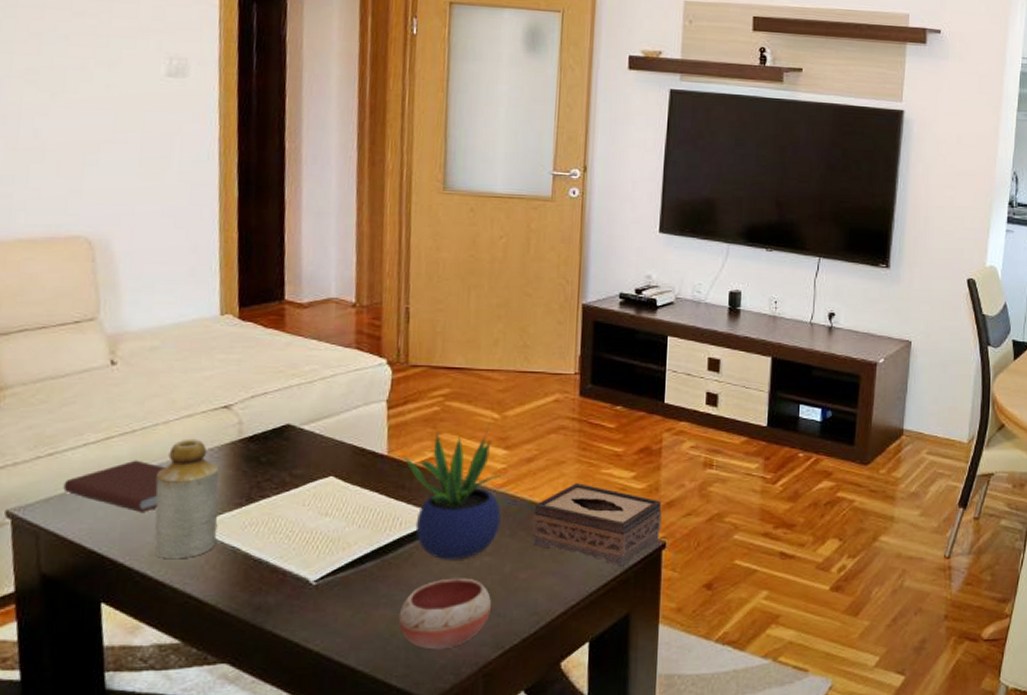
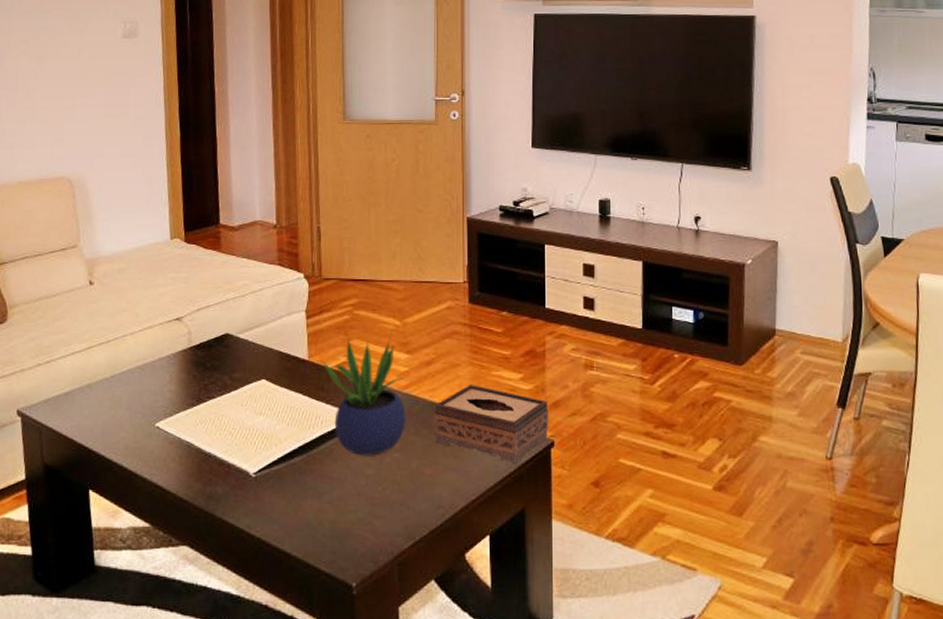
book: present [63,460,166,512] -> none [58,366,134,411]
bottle: present [154,438,219,560] -> none [126,347,175,453]
bowl: present [398,578,491,650] -> none [324,472,401,539]

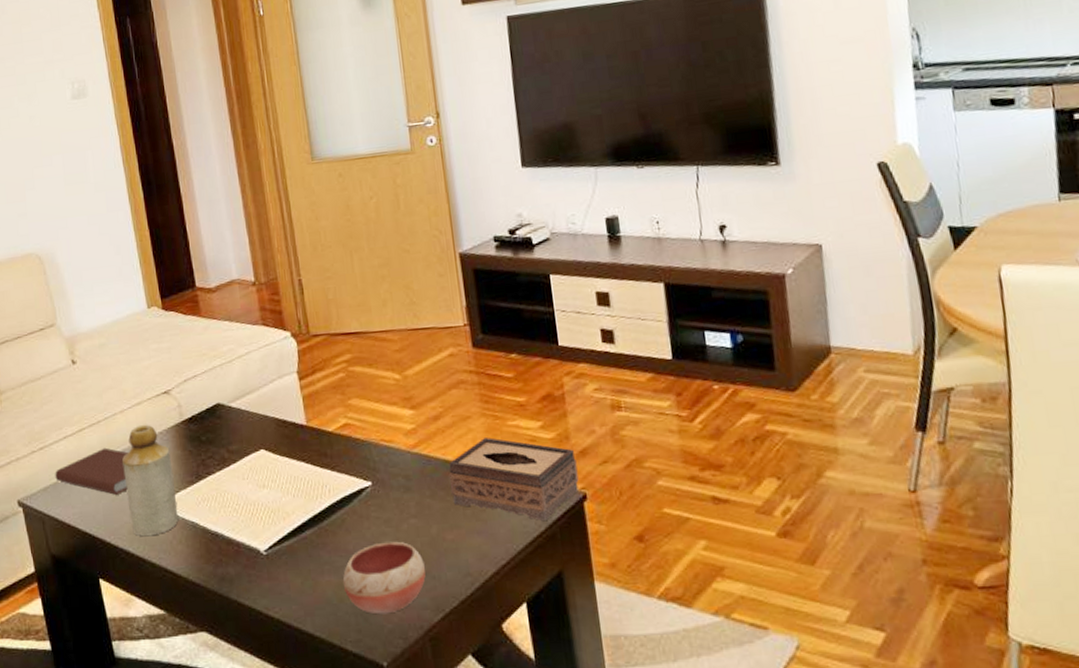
book: none [58,366,134,411] -> present [55,447,128,495]
bottle: none [126,347,175,453] -> present [122,424,179,537]
potted plant: present [321,328,408,456] -> none [320,382,420,525]
bowl: none [324,472,401,539] -> present [342,541,426,615]

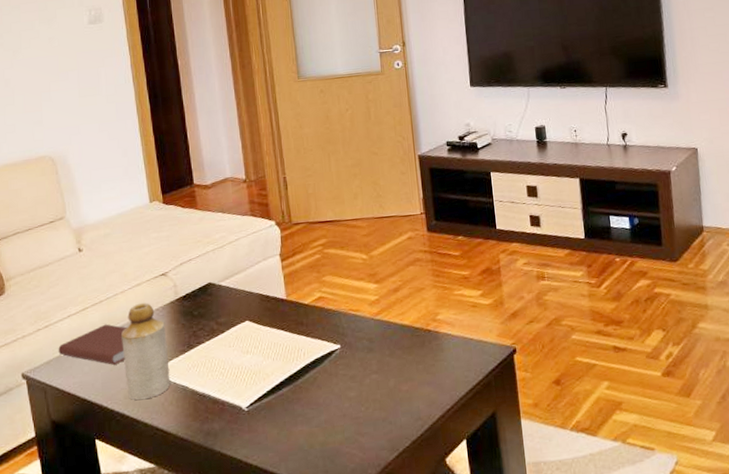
bowl: present [342,541,426,615] -> none [313,394,384,457]
tissue box: present [448,437,579,522] -> none [405,305,510,372]

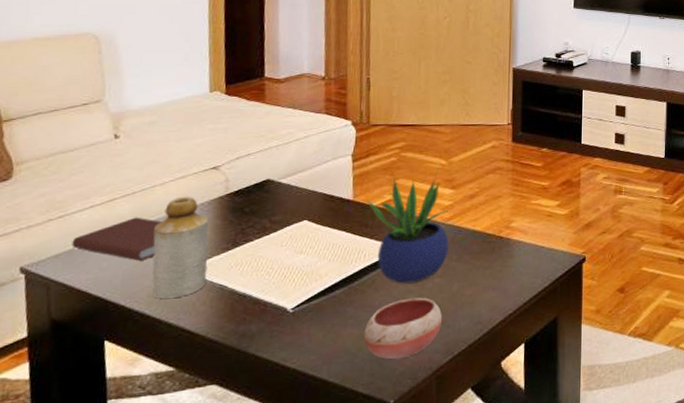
potted plant: none [298,261,381,381] -> present [366,167,452,284]
bowl: none [313,394,384,457] -> present [363,297,442,360]

